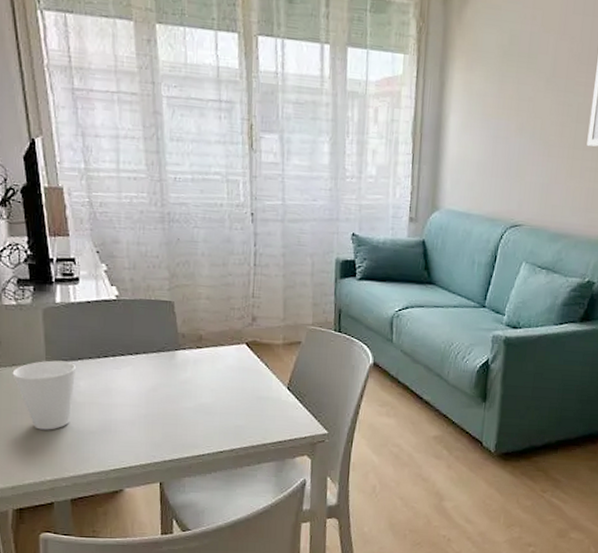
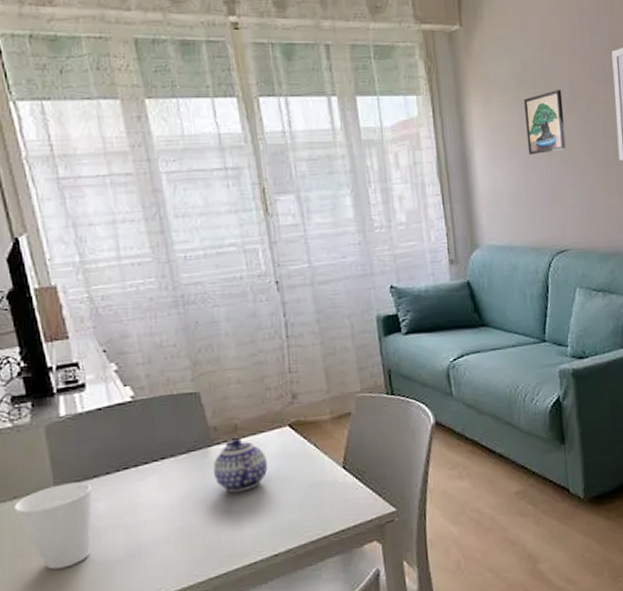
teapot: none [177,347,224,394] -> present [213,438,268,493]
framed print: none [500,66,544,129] -> present [524,90,567,155]

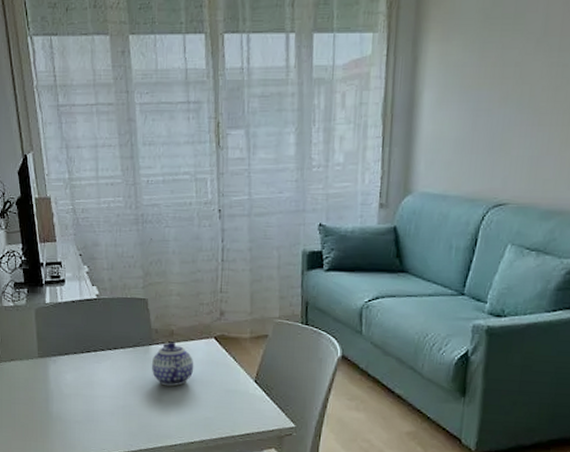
cup: present [14,481,93,570] -> none [11,355,64,419]
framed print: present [524,90,567,155] -> none [482,27,534,100]

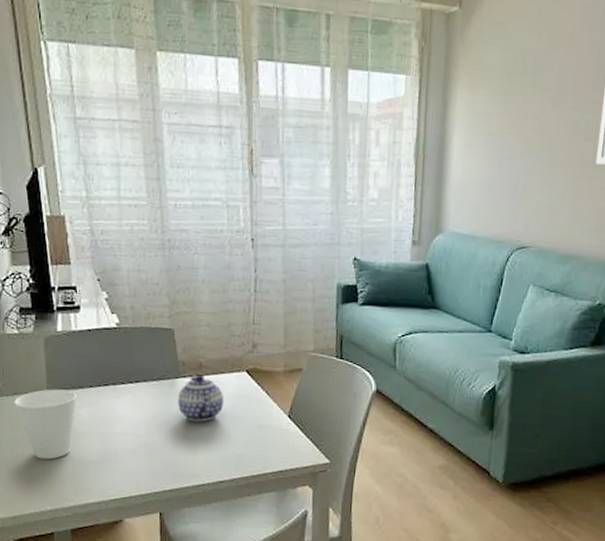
cup: none [11,355,64,419] -> present [14,389,77,460]

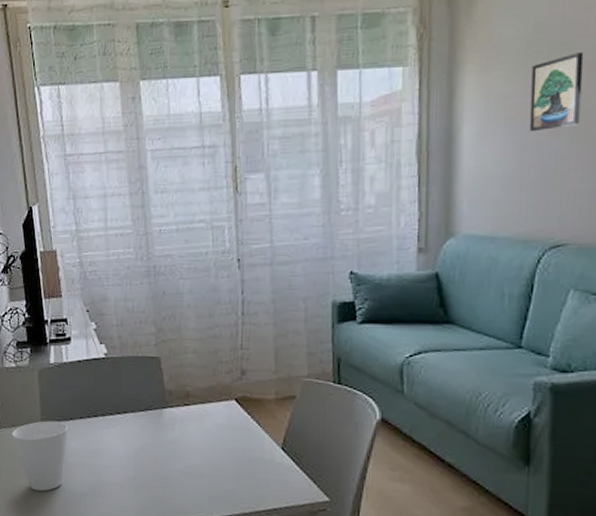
teapot: present [177,375,224,422] -> none [165,404,213,455]
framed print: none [506,84,550,148] -> present [529,52,584,132]

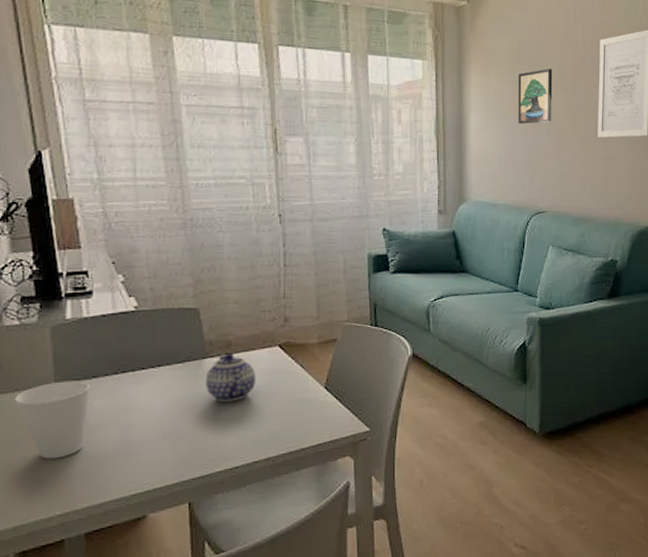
teapot: none [165,404,213,455] -> present [205,353,256,402]

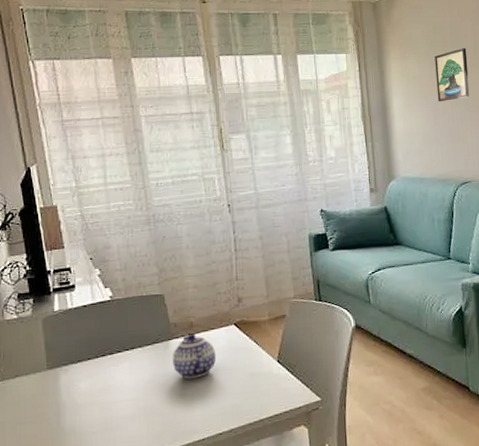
cup: present [14,381,91,459] -> none [15,365,77,437]

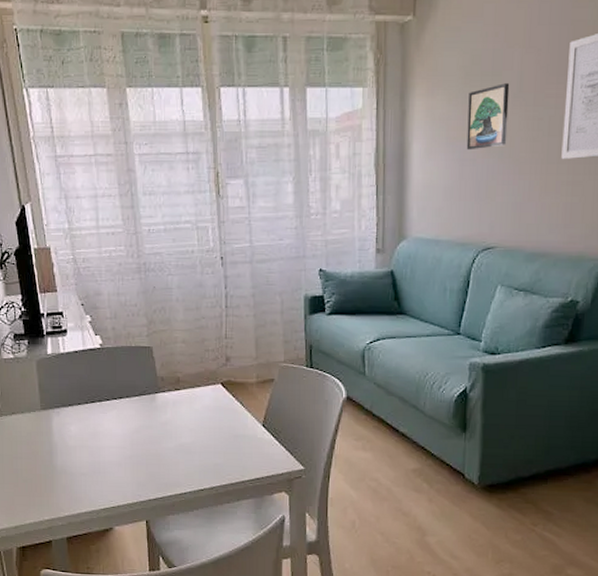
teapot: present [172,333,217,379] -> none [158,389,202,434]

